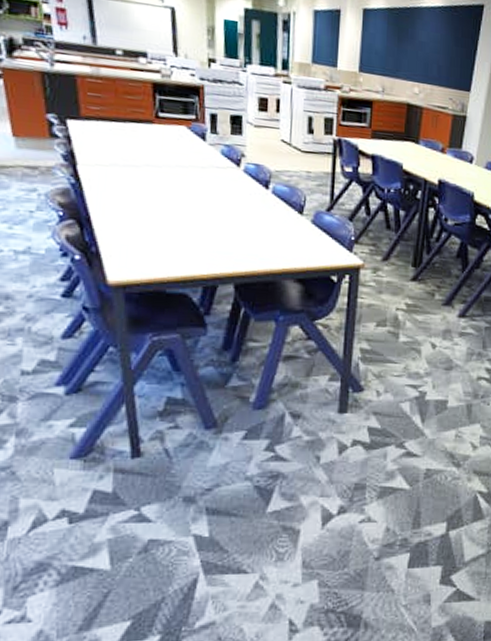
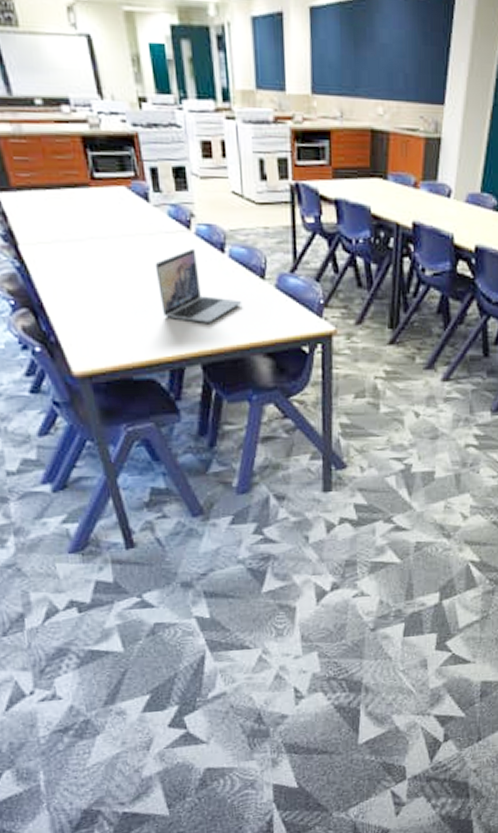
laptop: none [202,182,280,248] -> present [155,248,242,323]

